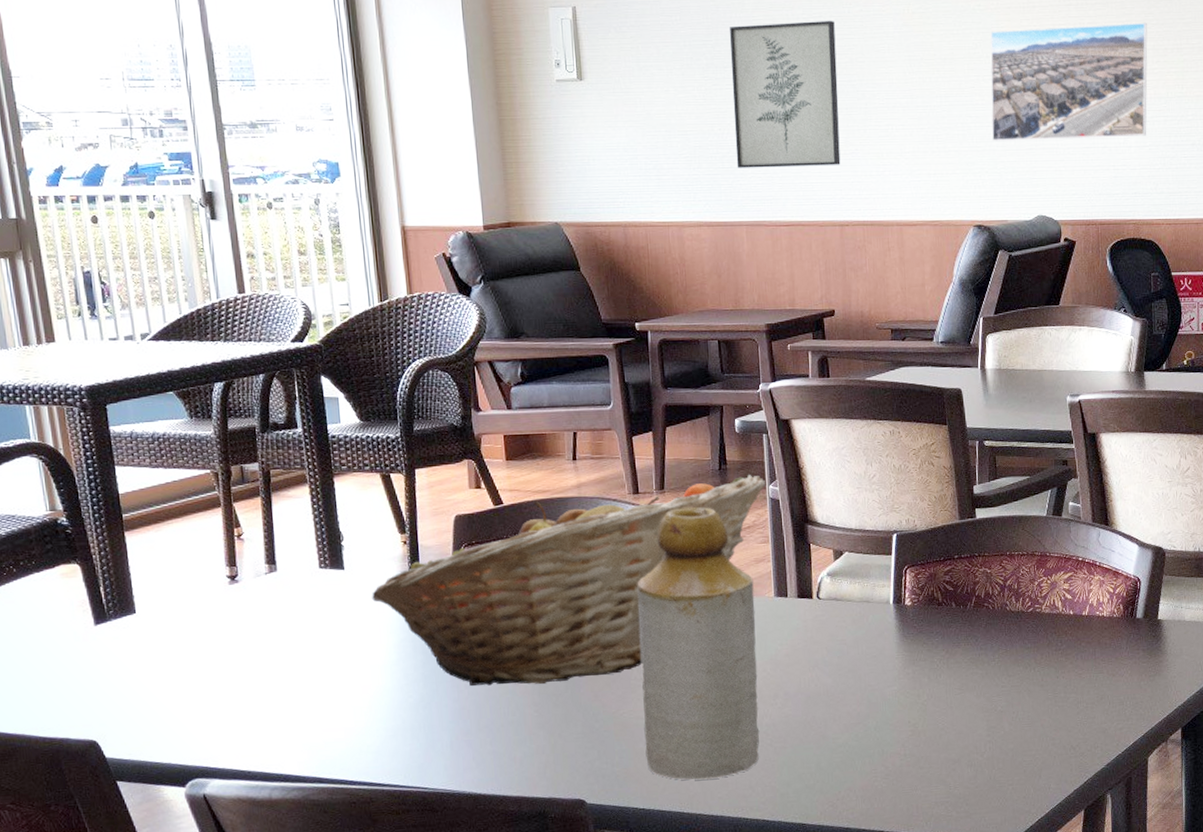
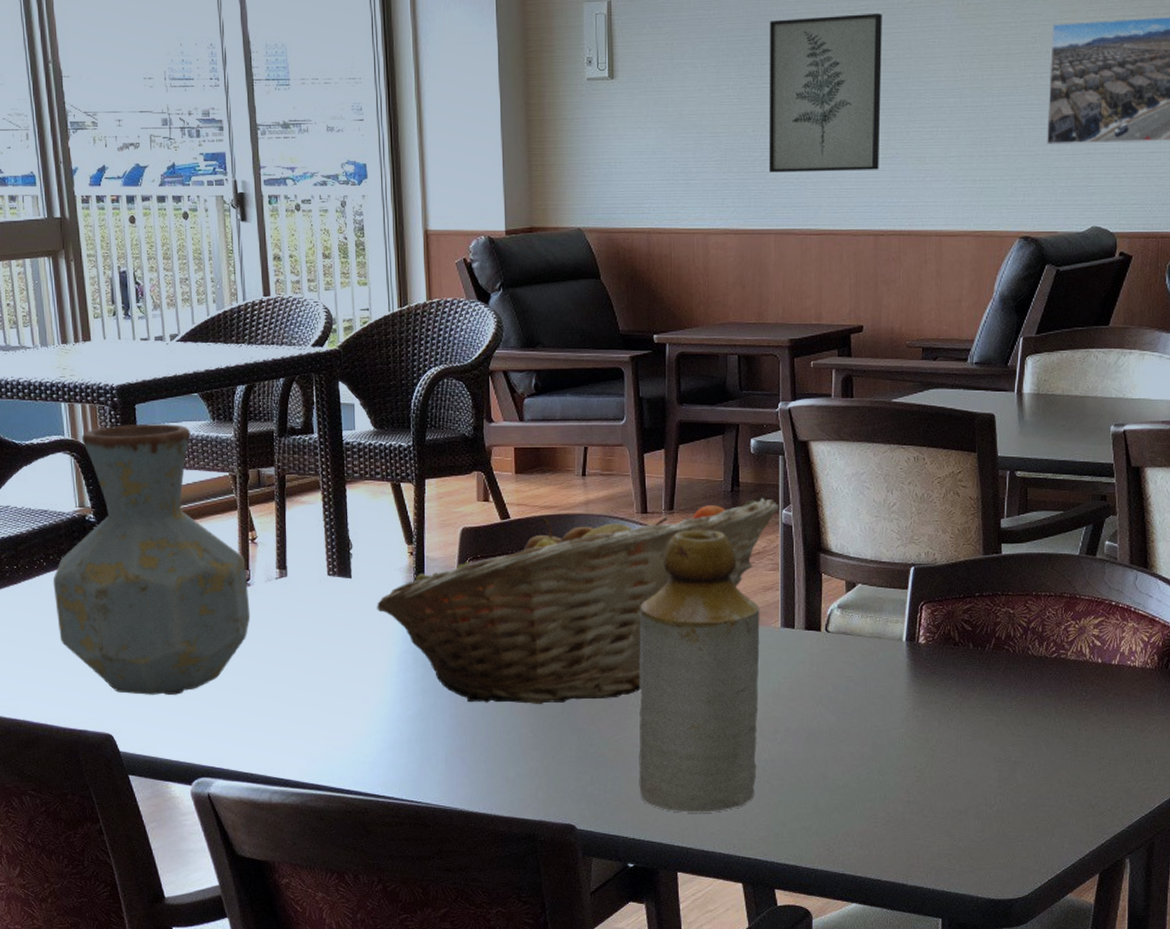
vase: none [24,423,240,699] -> present [52,424,251,695]

